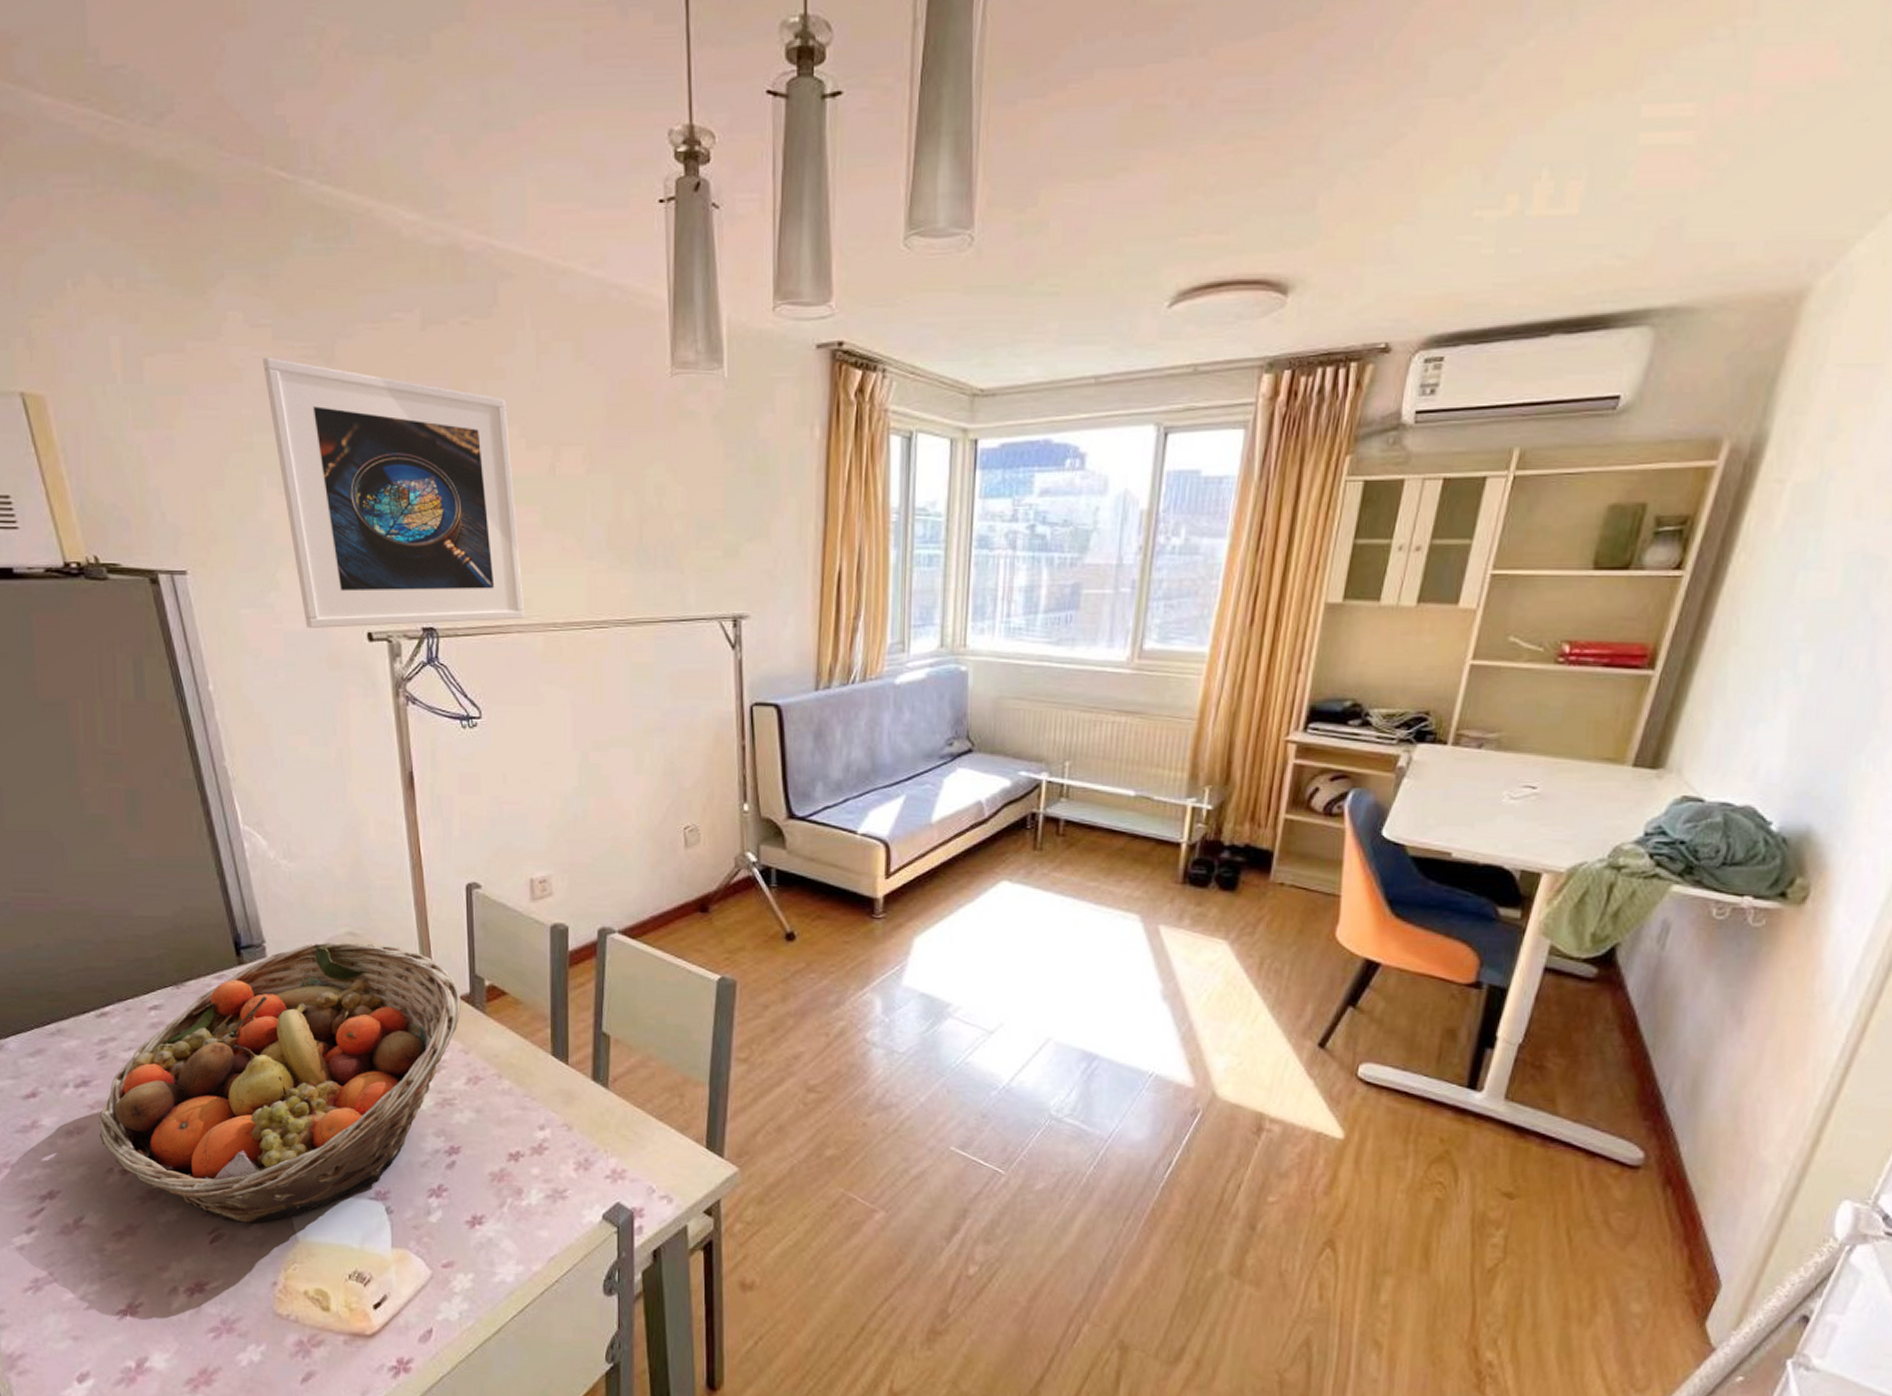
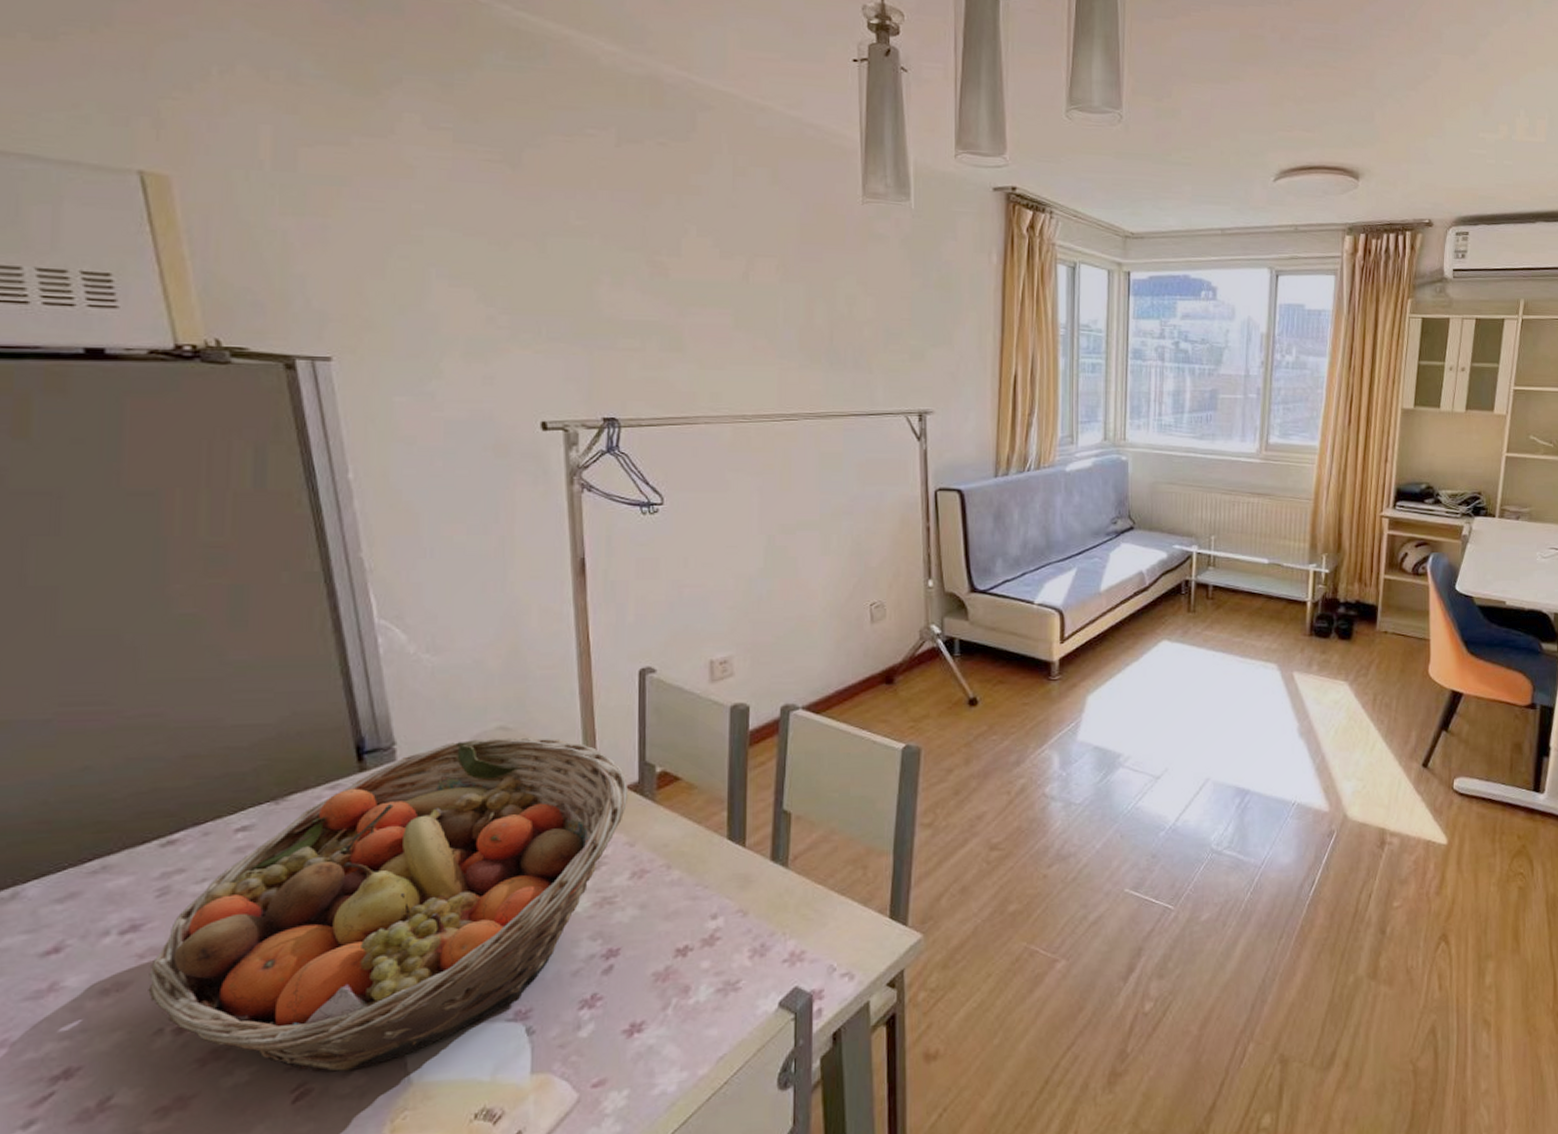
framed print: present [263,357,525,628] -> none [440,157,714,417]

